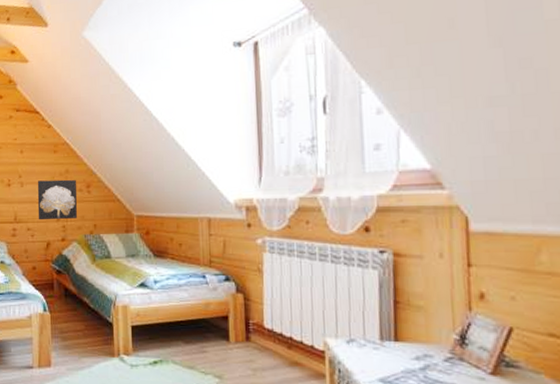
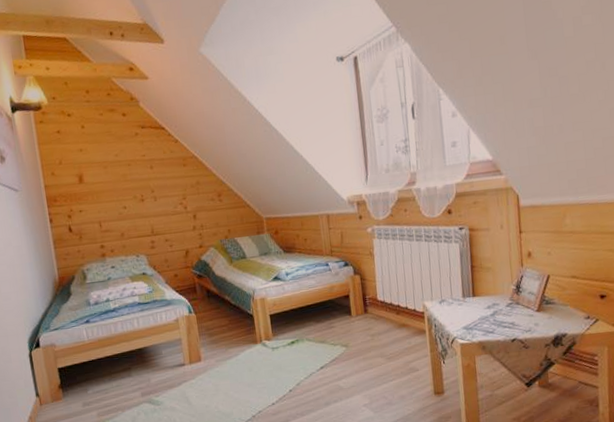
wall art: present [37,179,77,220] -> none [170,190,212,231]

